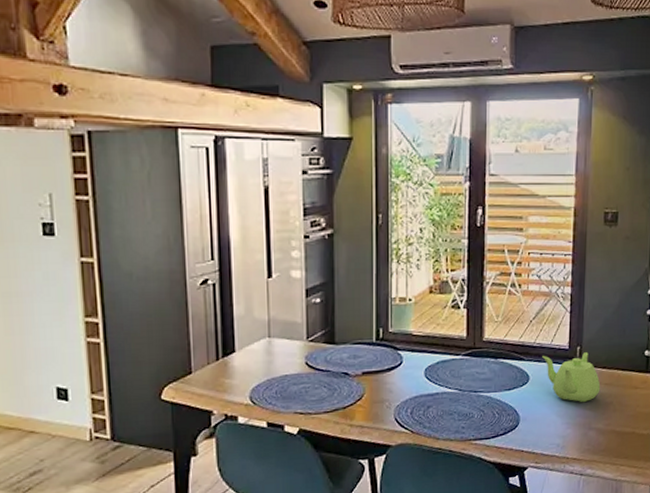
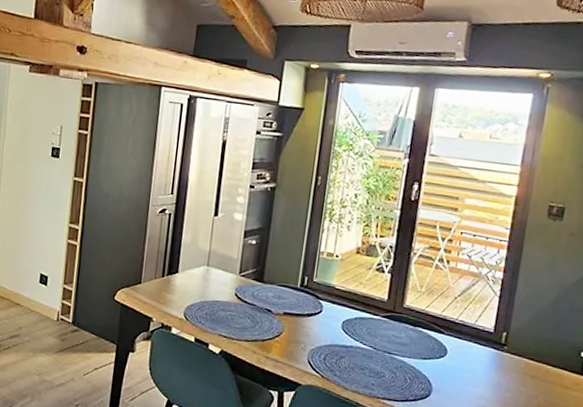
teapot: present [542,352,601,403] -> none [464,333,526,390]

